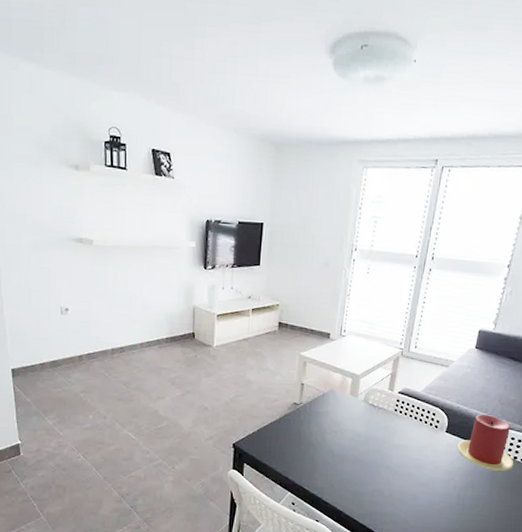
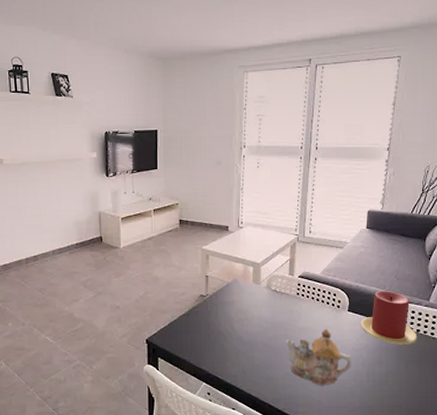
teapot: none [377,448,444,505] -> present [285,329,352,386]

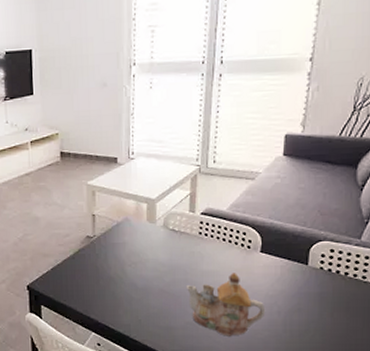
candle: present [361,291,418,345] -> none [276,228,346,290]

